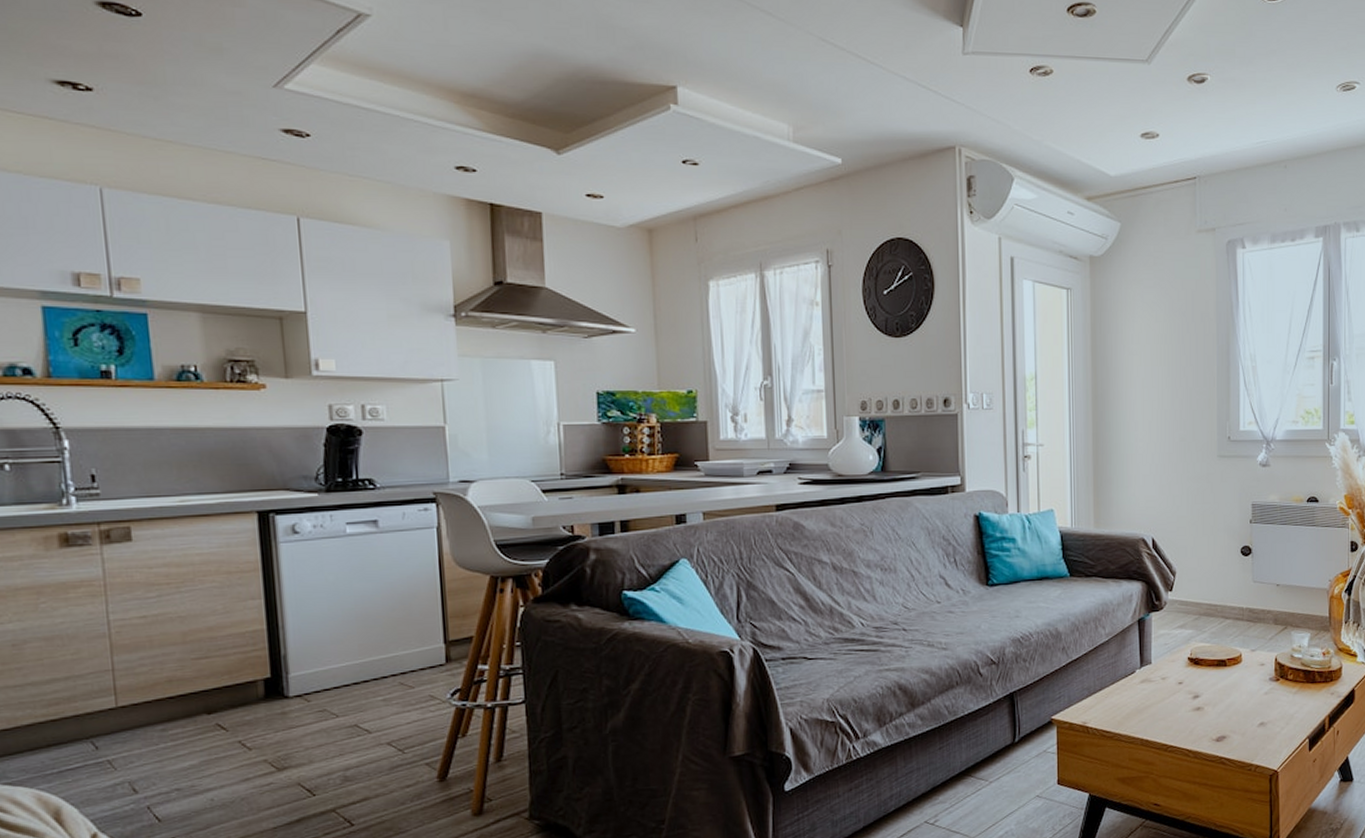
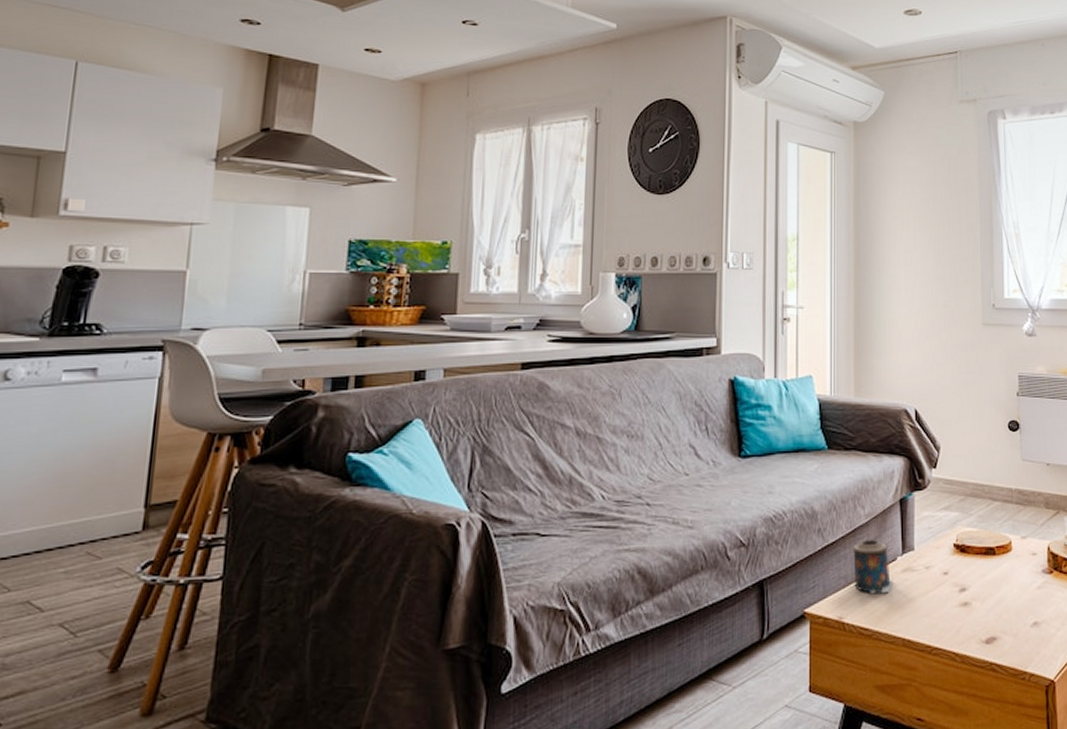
candle: none [1095,655,1133,702] -> present [853,540,894,594]

